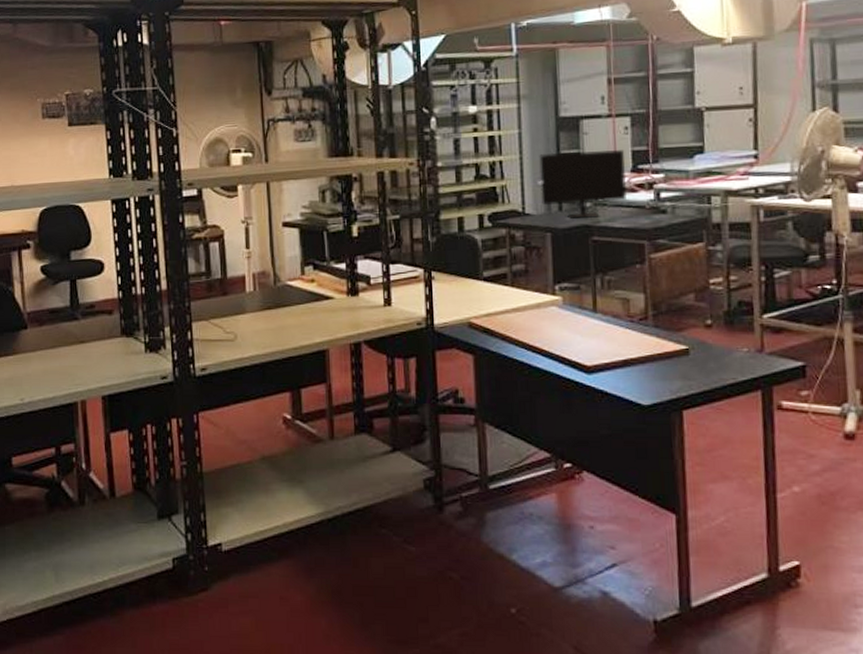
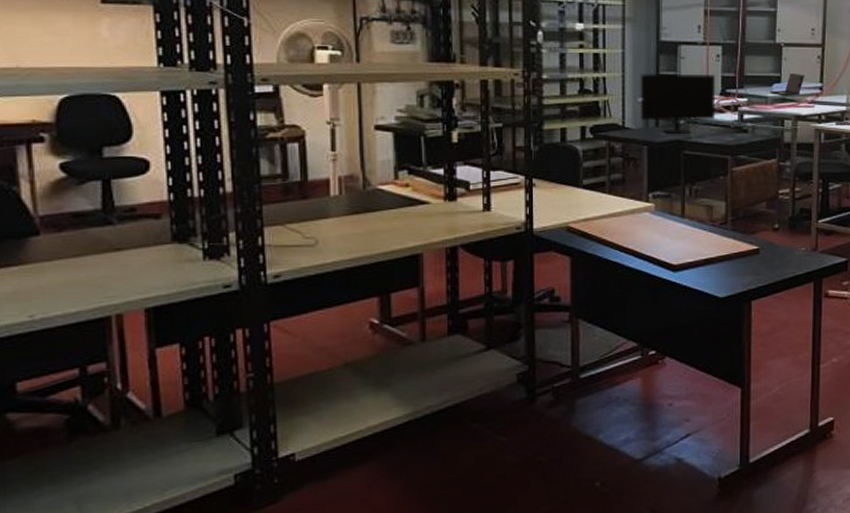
laptop: none [691,141,734,168] -> present [770,73,805,95]

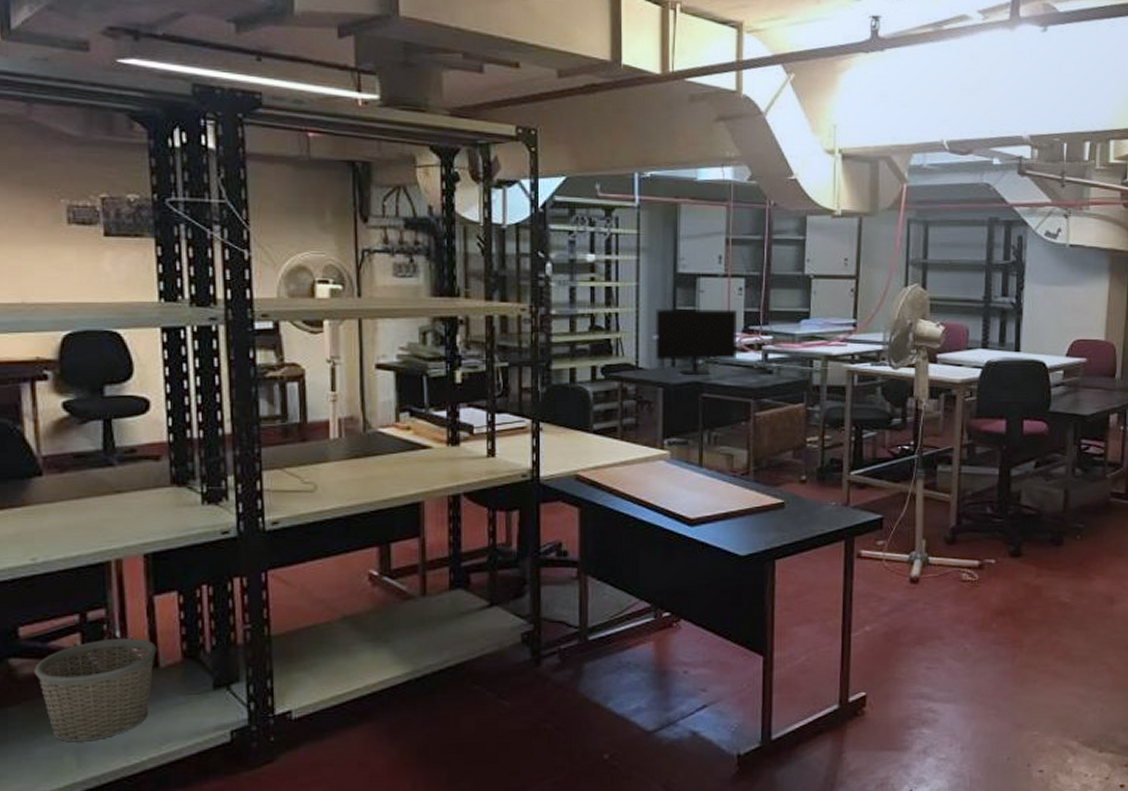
basket: none [33,389,160,492] -> present [34,637,157,742]
laptop: present [770,73,805,95] -> none [798,307,837,333]

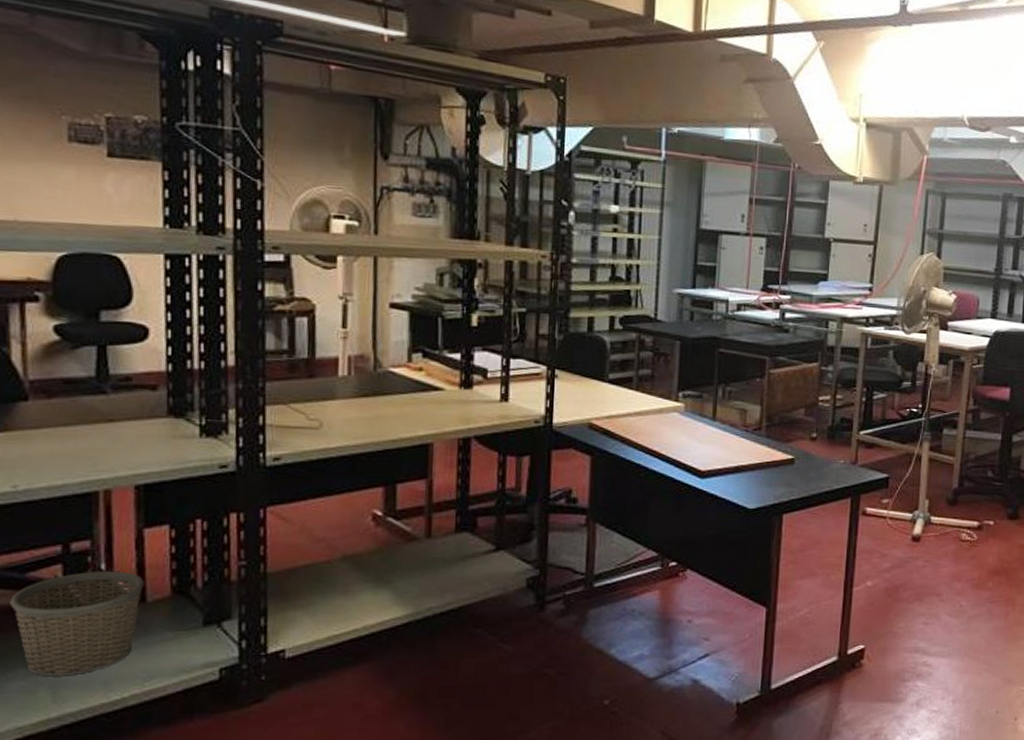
monitor: present [655,308,738,375] -> none [674,263,758,330]

